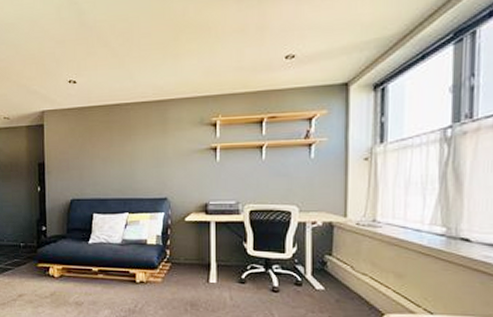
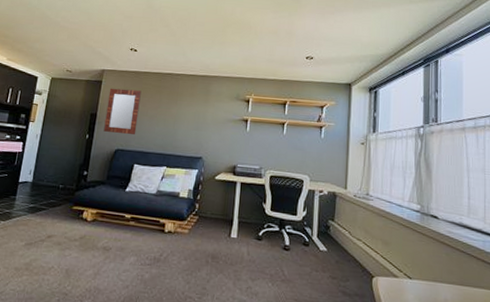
home mirror: none [53,129,90,181] -> present [103,88,142,134]

